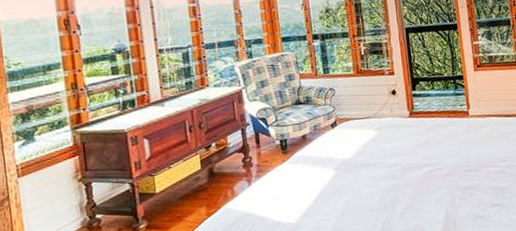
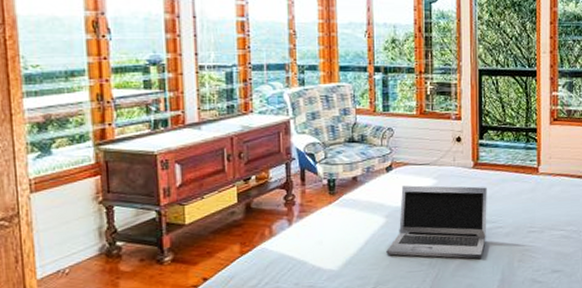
laptop: none [338,133,428,205] -> present [386,185,487,259]

